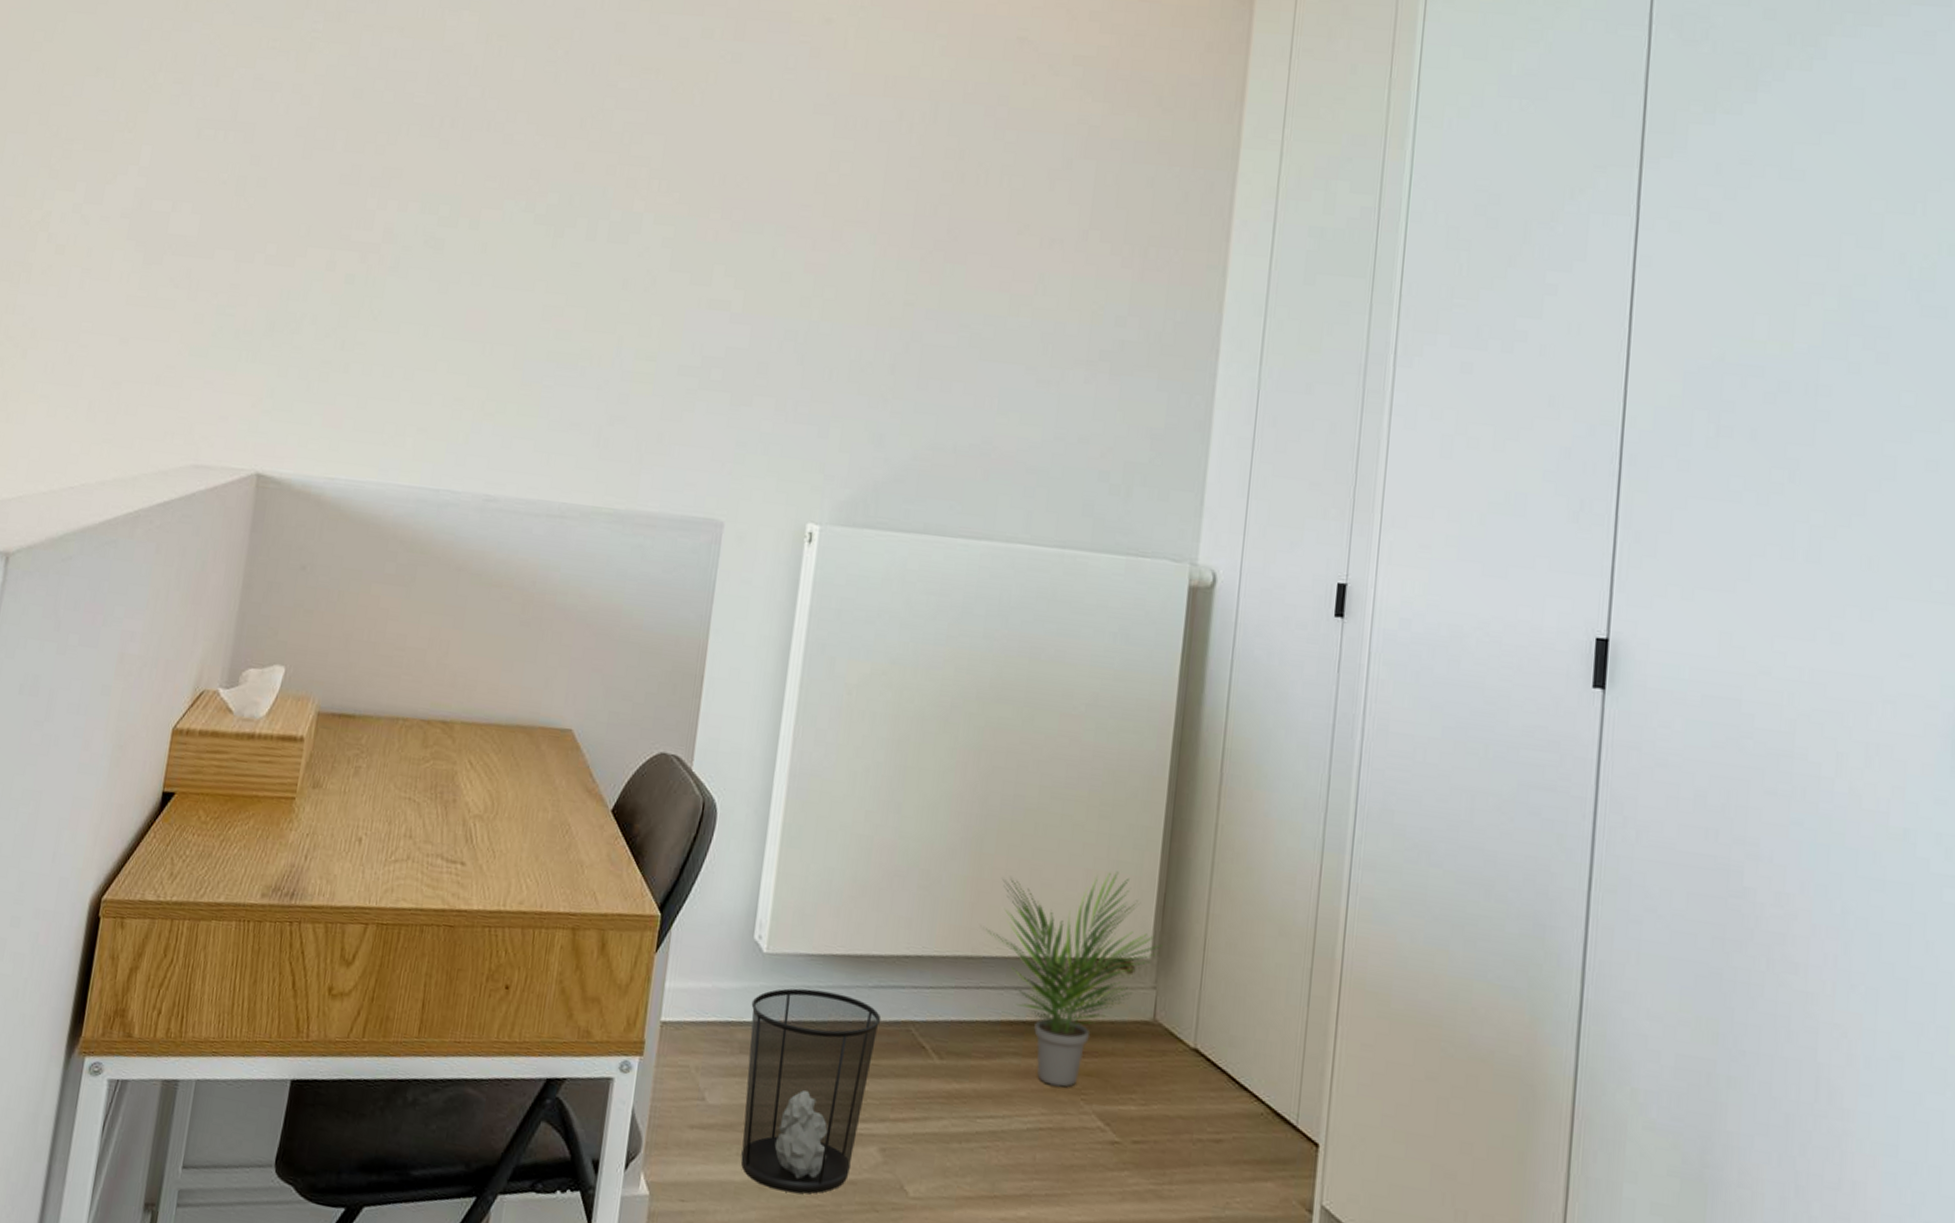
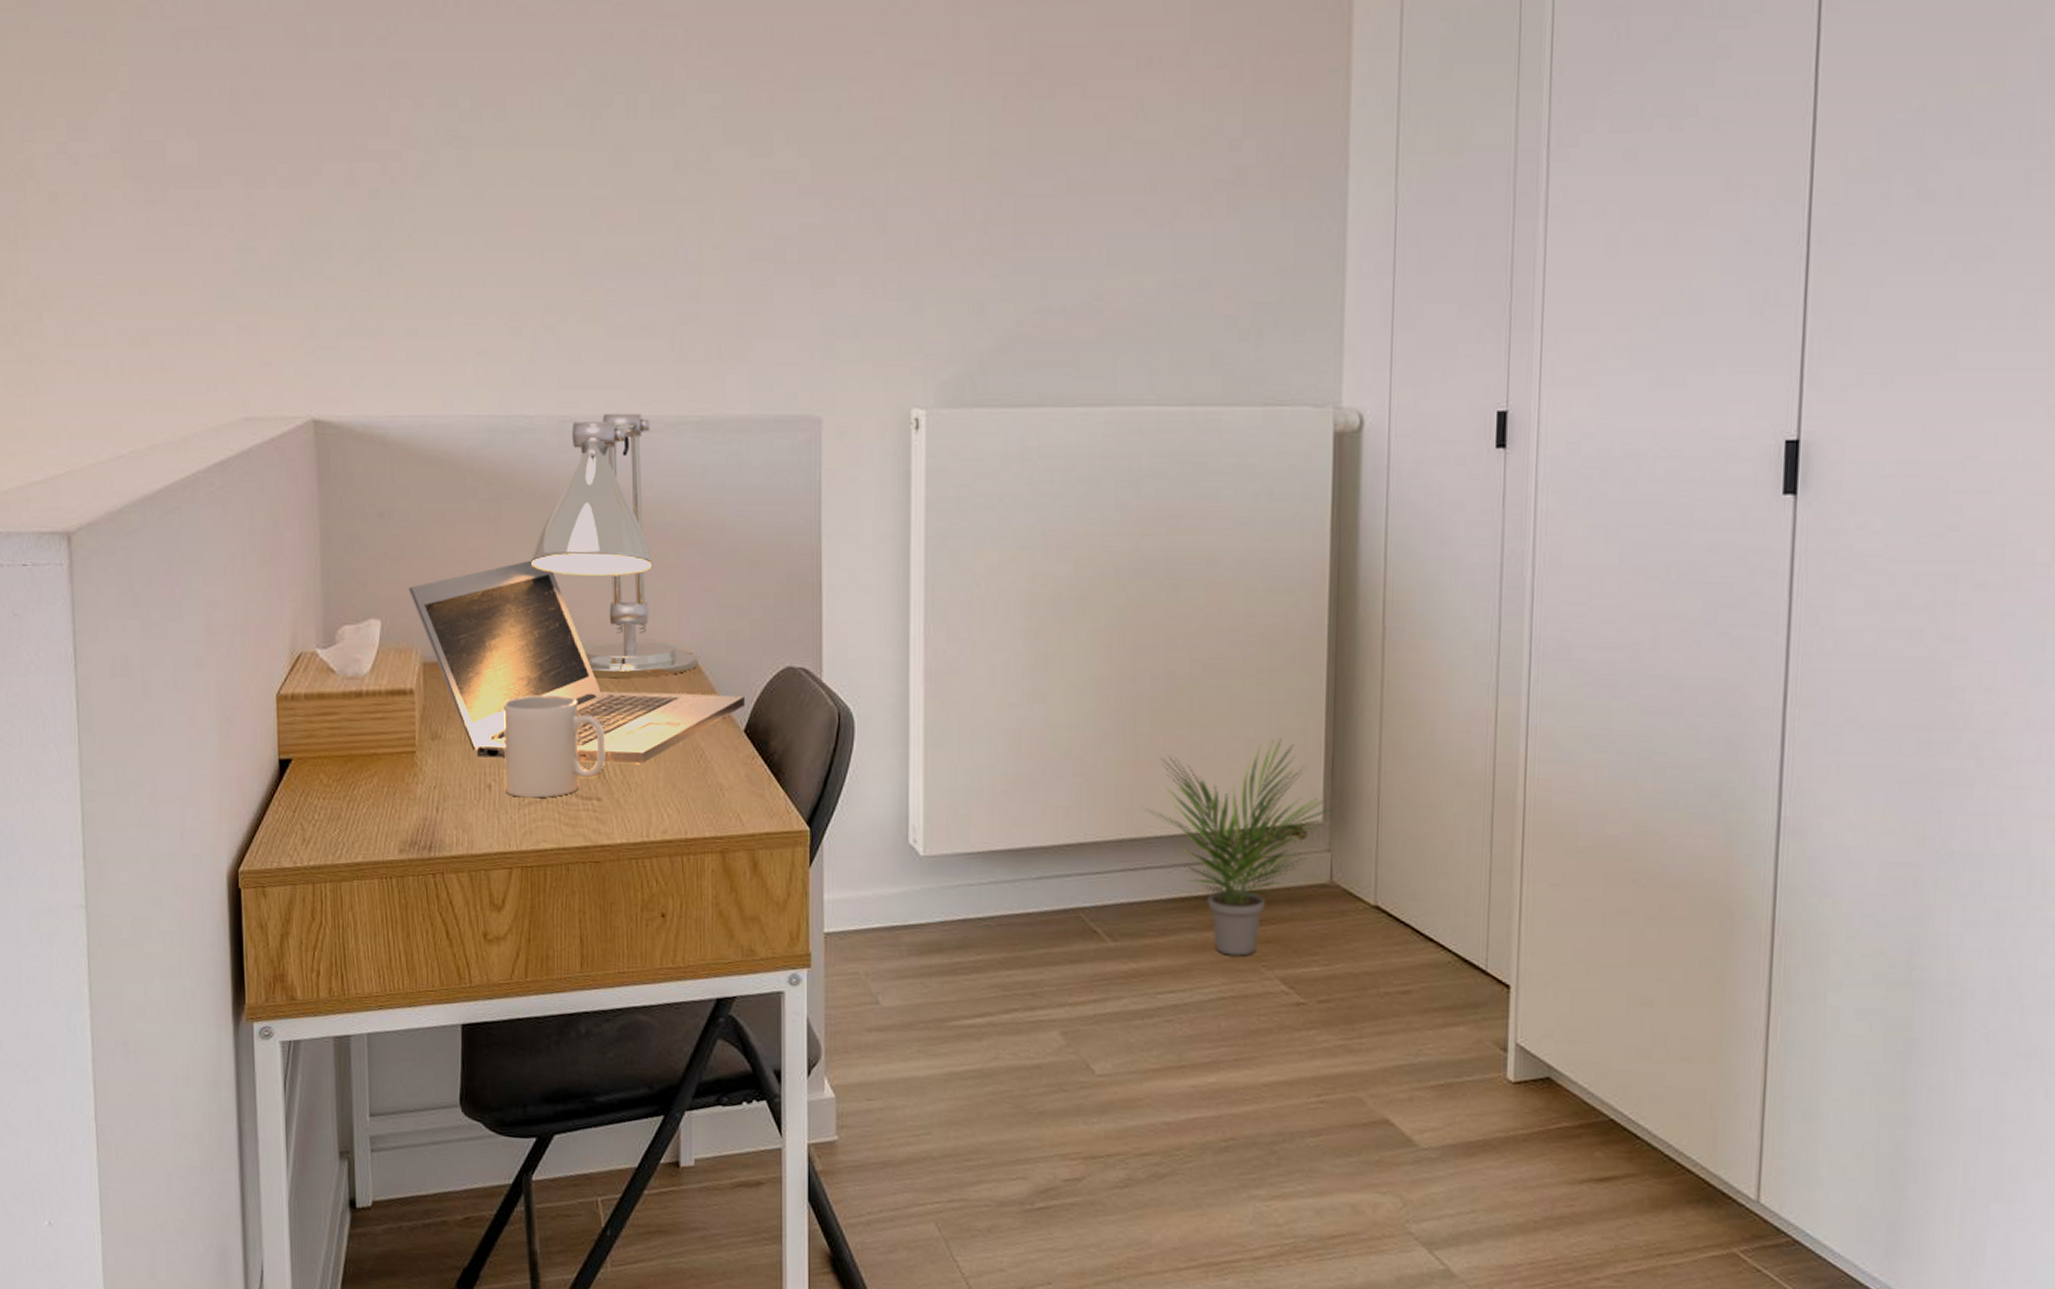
laptop: none [316,625,617,833] -> present [408,560,745,763]
mug: none [374,754,479,857] -> present [504,694,605,799]
desk lamp: none [434,496,578,749] -> present [530,413,698,679]
waste bin: present [740,988,882,1194] -> none [914,886,1049,1082]

